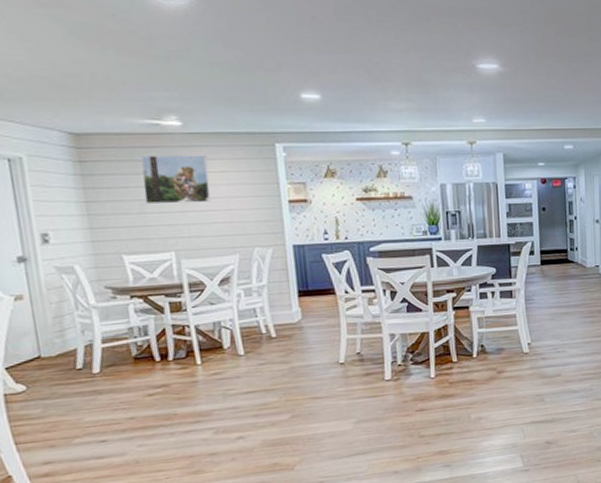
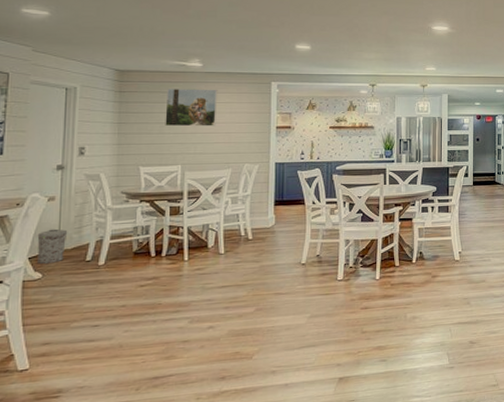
trash can: none [10,333,49,375] -> present [37,229,68,265]

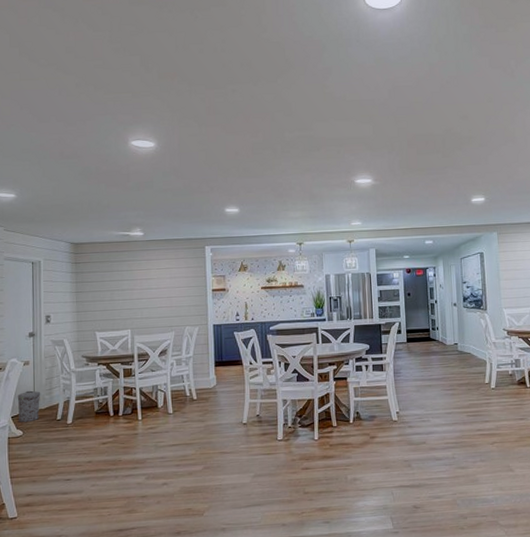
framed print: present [165,89,218,127] -> none [114,256,159,293]

